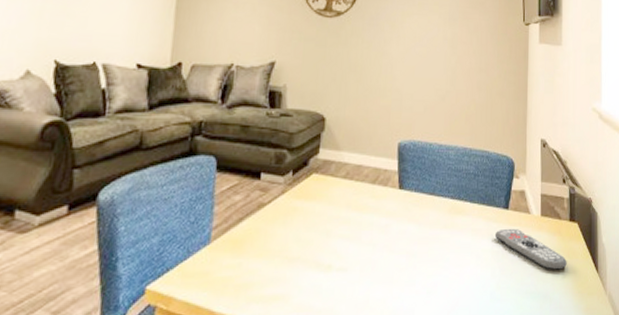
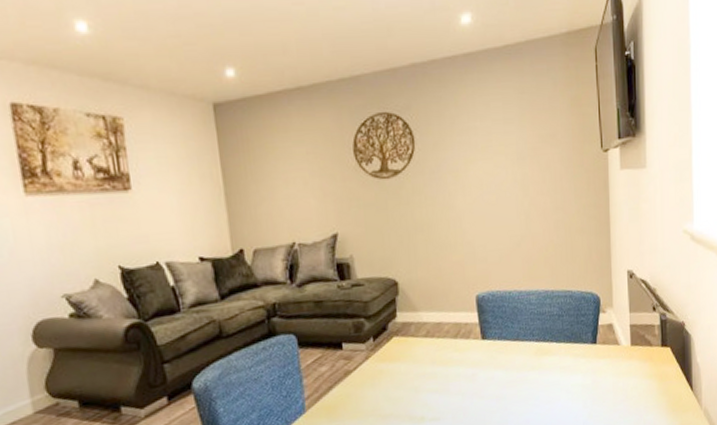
remote control: present [494,228,567,270] -> none [583,361,660,395]

